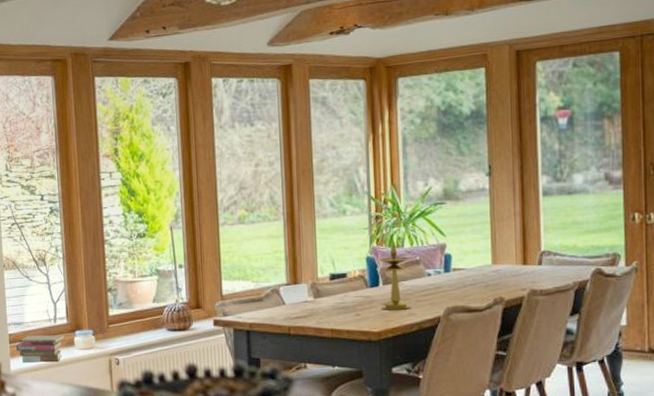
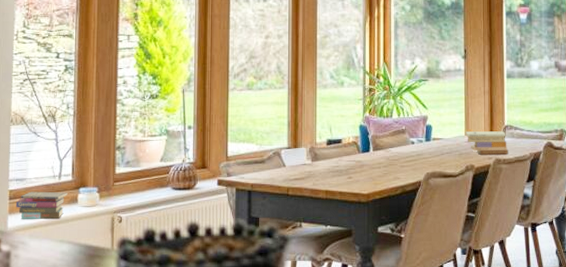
candlestick: present [380,242,411,310] -> none [371,112,397,174]
books: none [492,258,546,286] -> present [466,131,508,155]

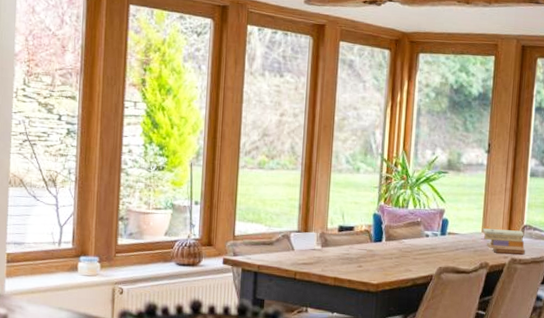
books: present [16,191,68,219] -> none [14,256,67,286]

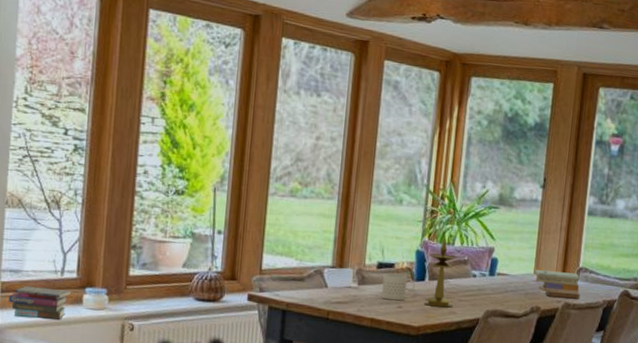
books: none [14,256,67,286] -> present [9,286,71,320]
mug: none [343,235,374,261] -> present [381,273,416,301]
candlestick: none [382,202,412,266] -> present [424,238,458,308]

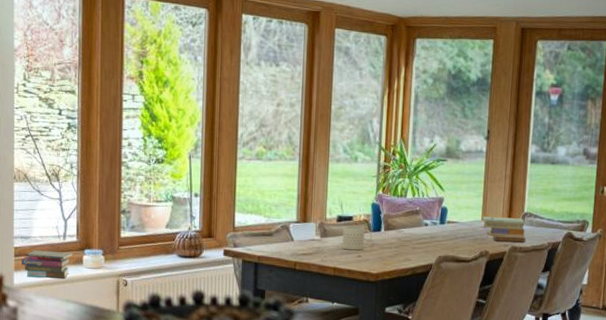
candlestick: present [424,238,458,308] -> none [382,191,410,255]

